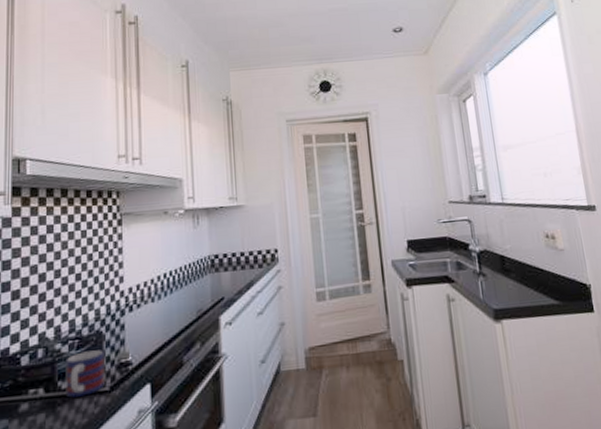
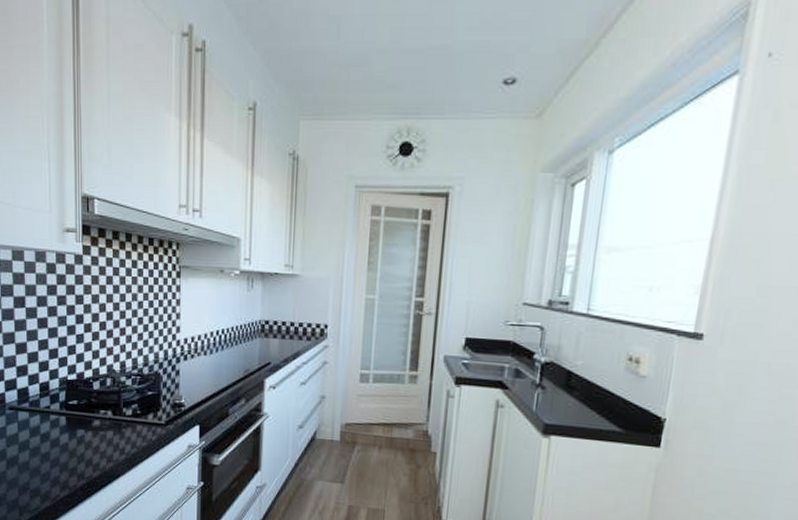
mug: present [65,349,105,398] -> none [129,387,161,424]

